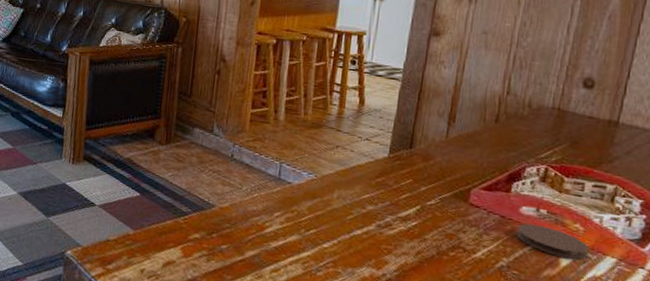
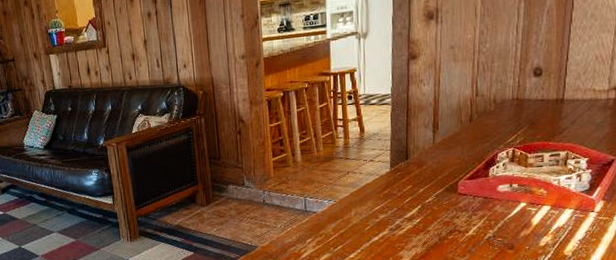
coaster: present [516,223,590,260] -> none [497,197,553,219]

